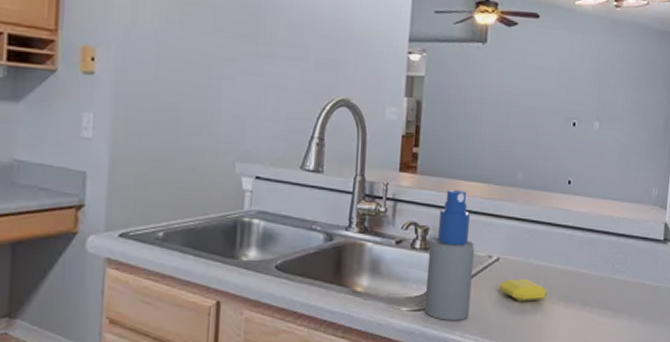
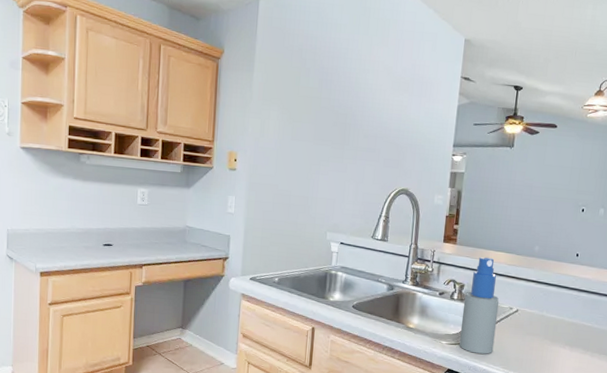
soap bar: present [499,279,548,302] -> none [517,326,557,344]

